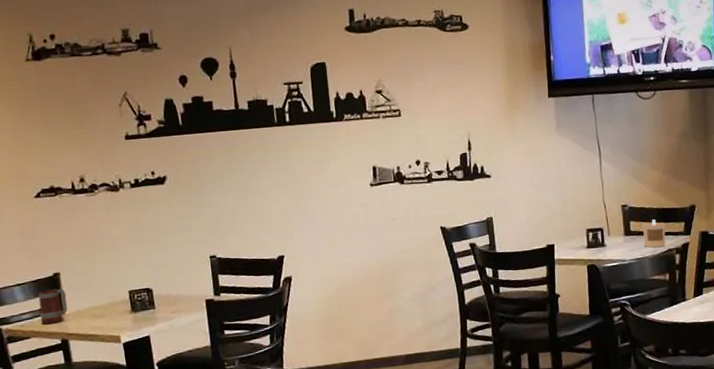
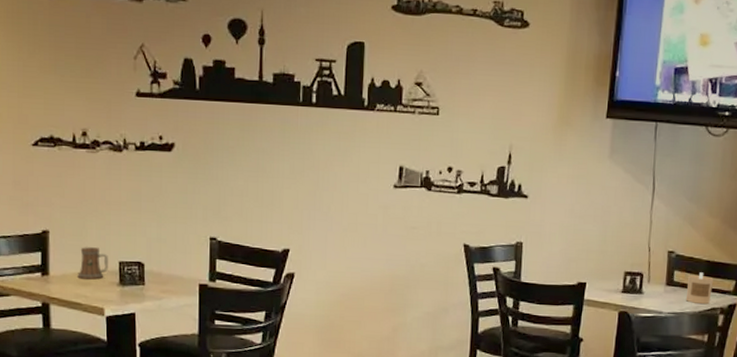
beer mug: present [38,288,67,326] -> none [23,247,53,286]
beer mug: none [91,281,119,313] -> present [78,247,108,281]

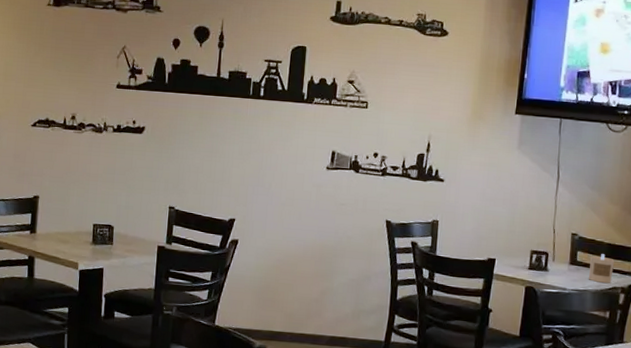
beer mug: present [78,247,108,281] -> none [59,211,85,239]

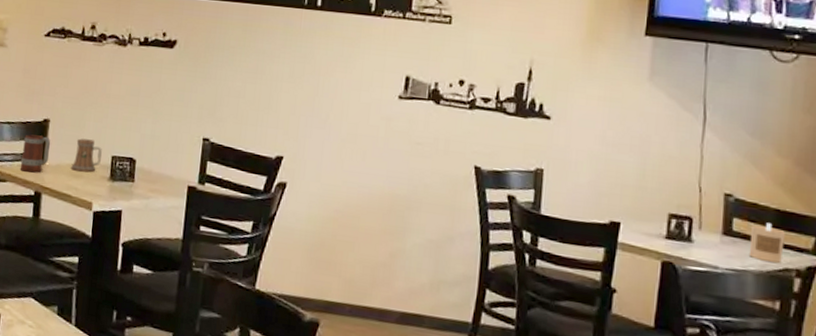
beer mug: none [15,209,41,242] -> present [20,134,51,174]
beer mug: none [59,211,85,239] -> present [71,138,102,173]

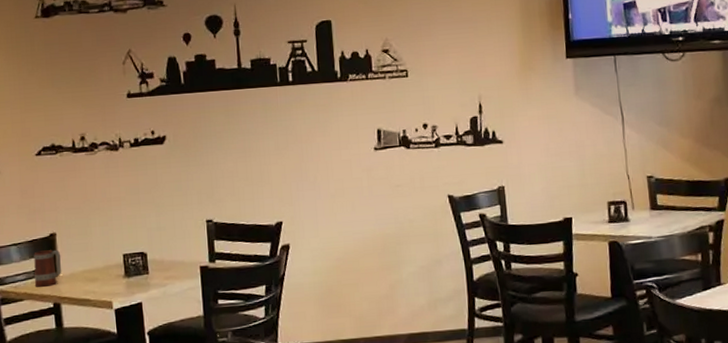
beer mug: present [71,138,102,173] -> none [85,243,113,277]
candle: present [748,223,785,263] -> none [671,193,698,224]

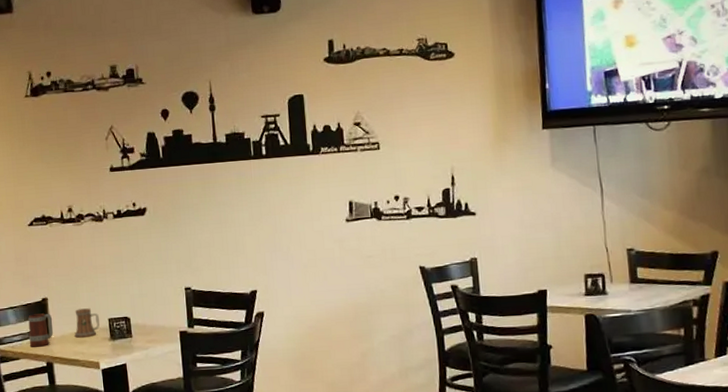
beer mug: none [85,243,113,277] -> present [74,308,100,339]

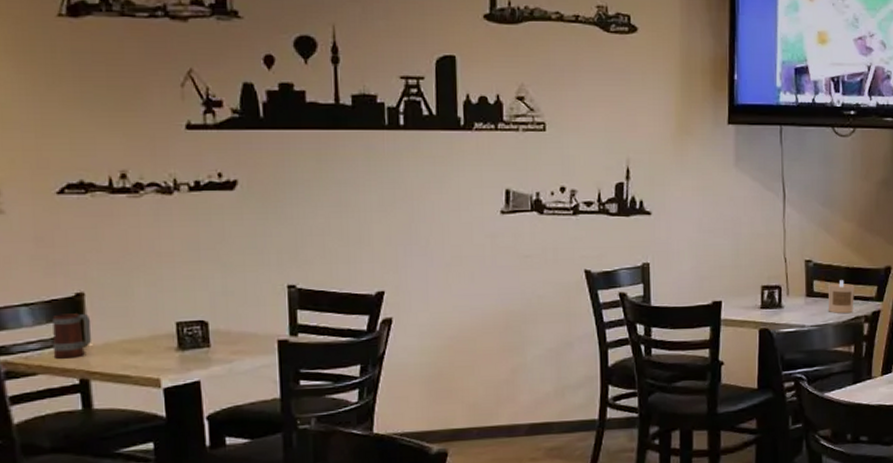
beer mug: present [74,308,100,339] -> none [124,308,163,348]
candle: none [653,266,681,298] -> present [828,280,854,313]

